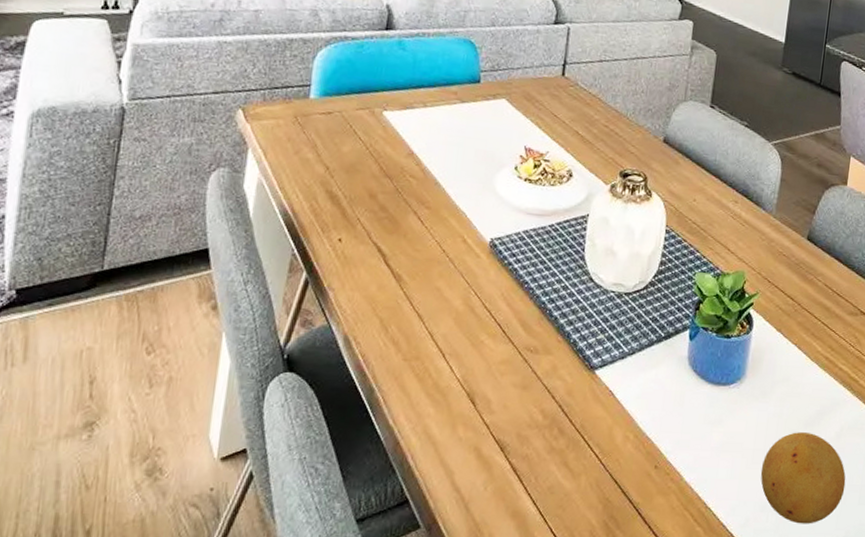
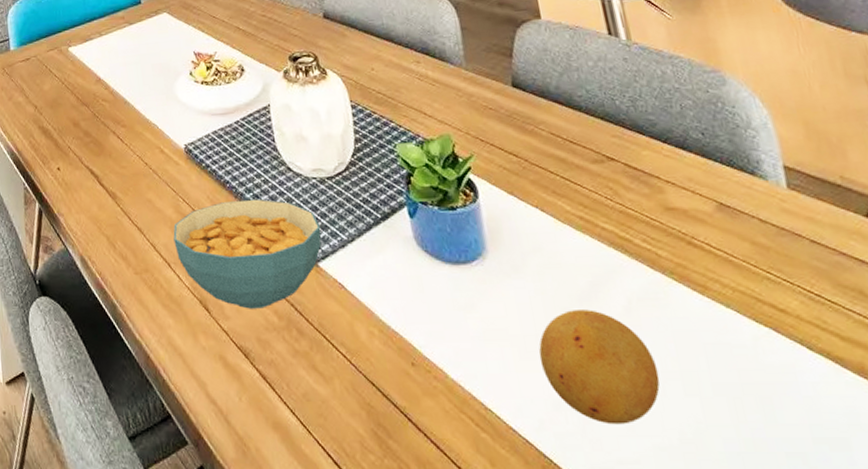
cereal bowl: none [454,301,607,407] -> present [173,199,321,309]

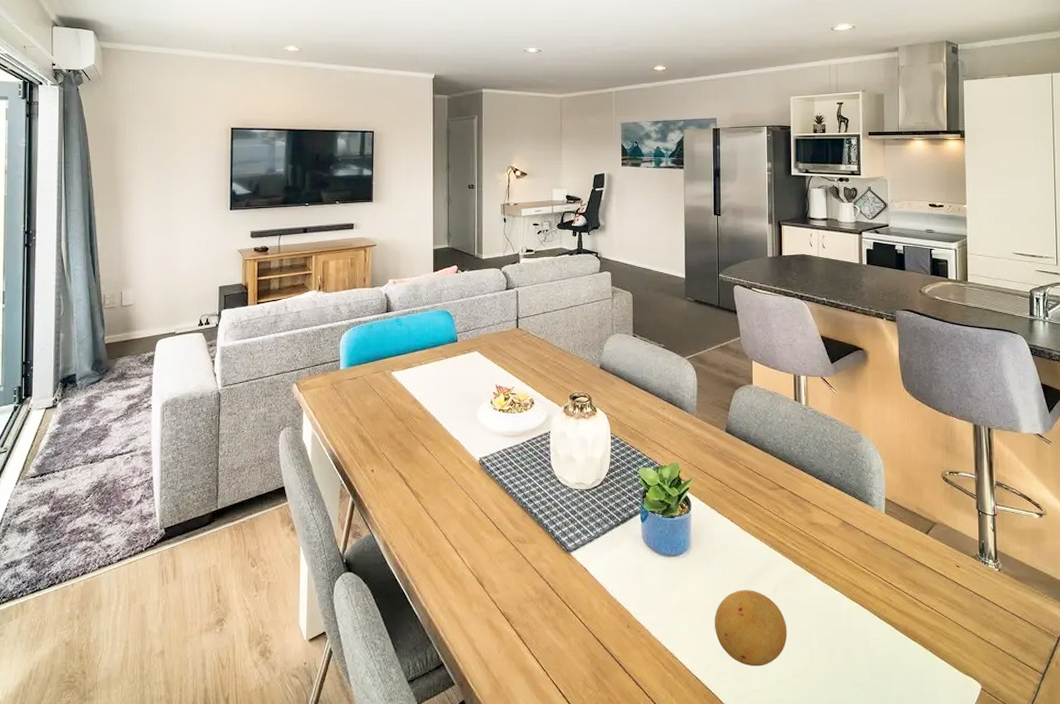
cereal bowl: present [173,199,321,309] -> none [462,503,576,585]

